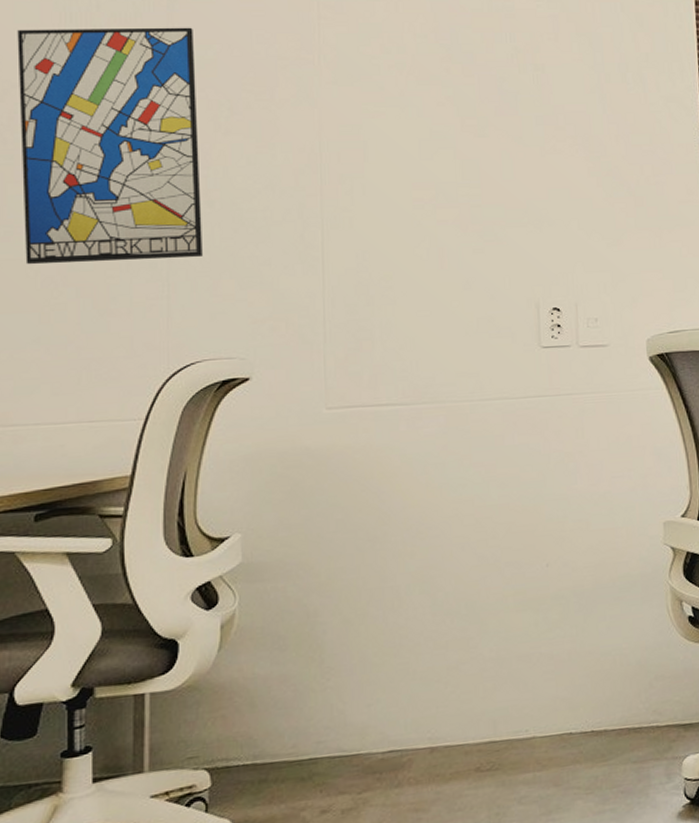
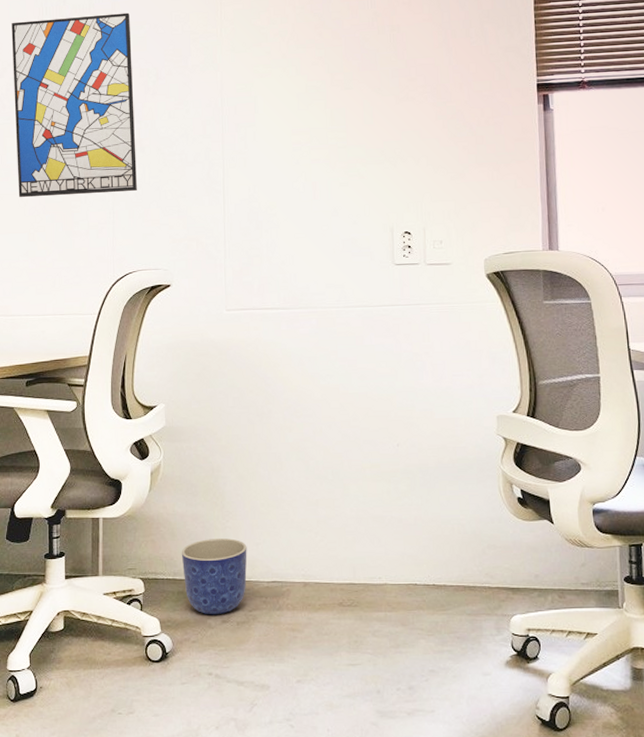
planter: none [264,701,355,806] -> present [181,538,247,615]

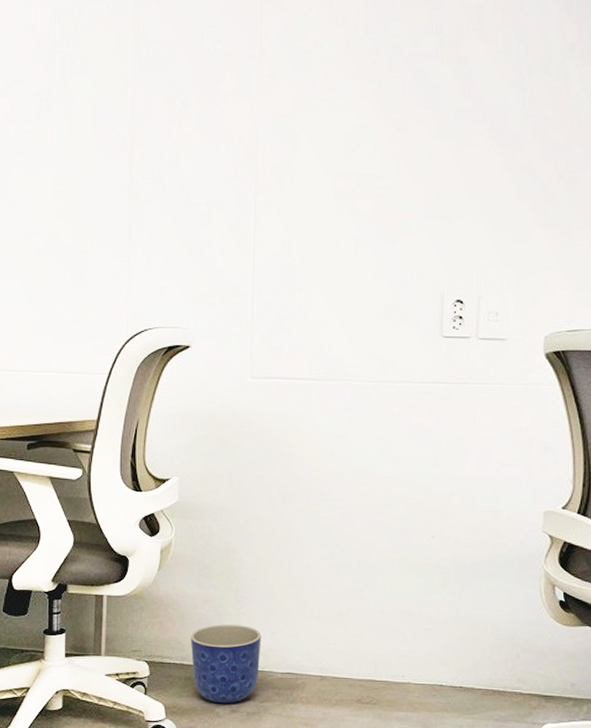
wall art: present [11,12,137,198] -> none [18,26,157,238]

